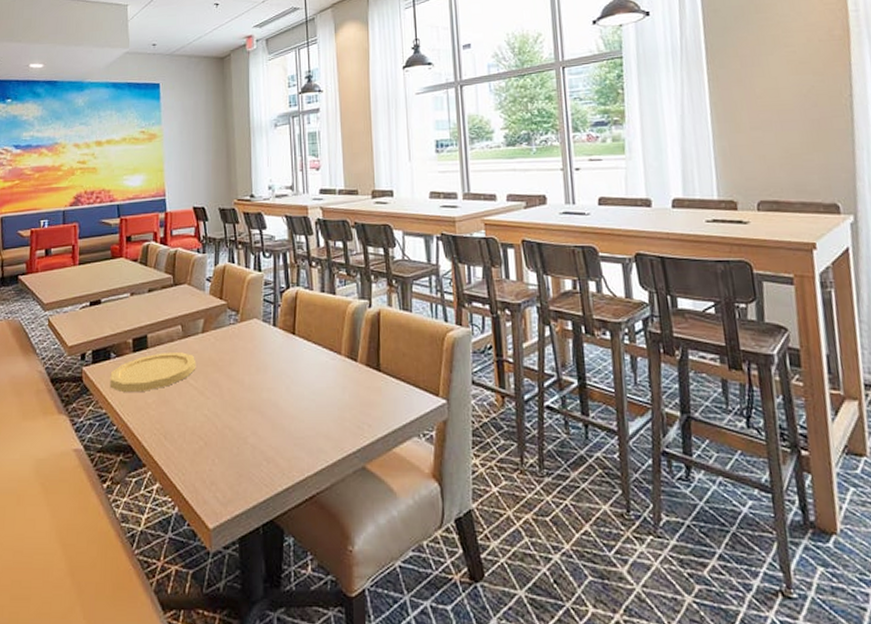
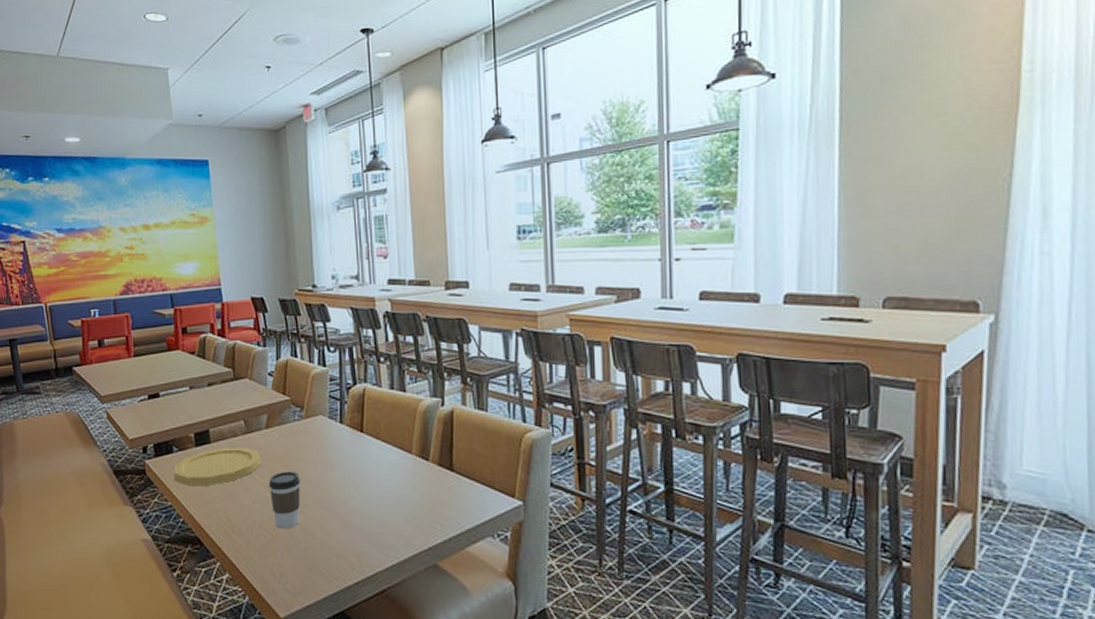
coffee cup: none [202,375,234,435] -> present [268,471,301,530]

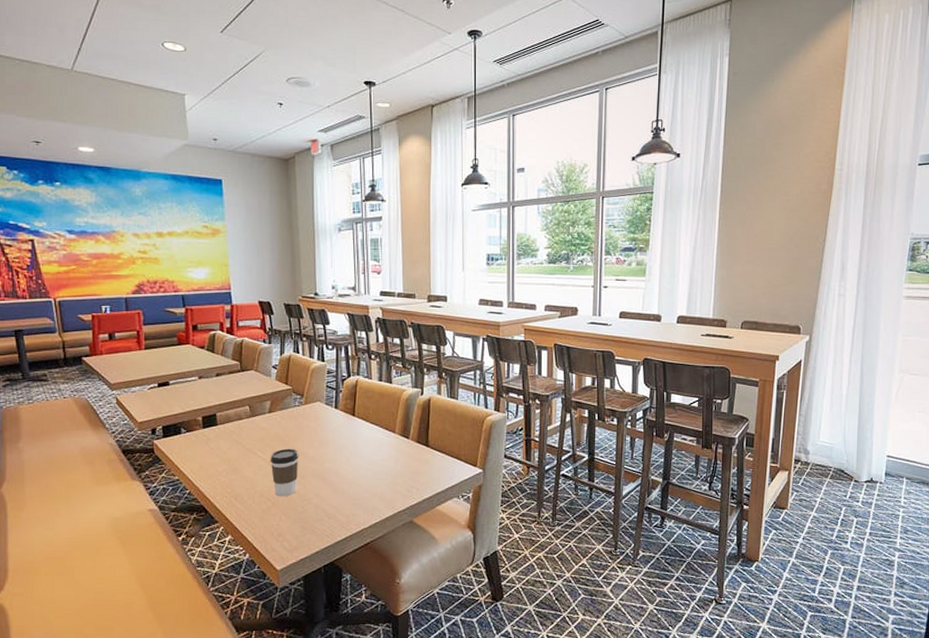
plate: present [173,448,261,485] -> none [181,429,264,462]

